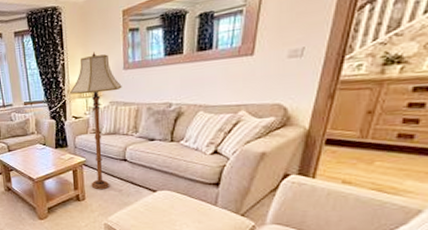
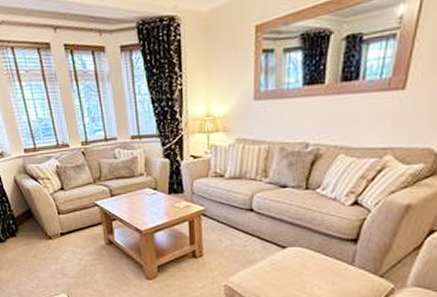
floor lamp: present [70,52,122,190] -> none [188,76,251,245]

